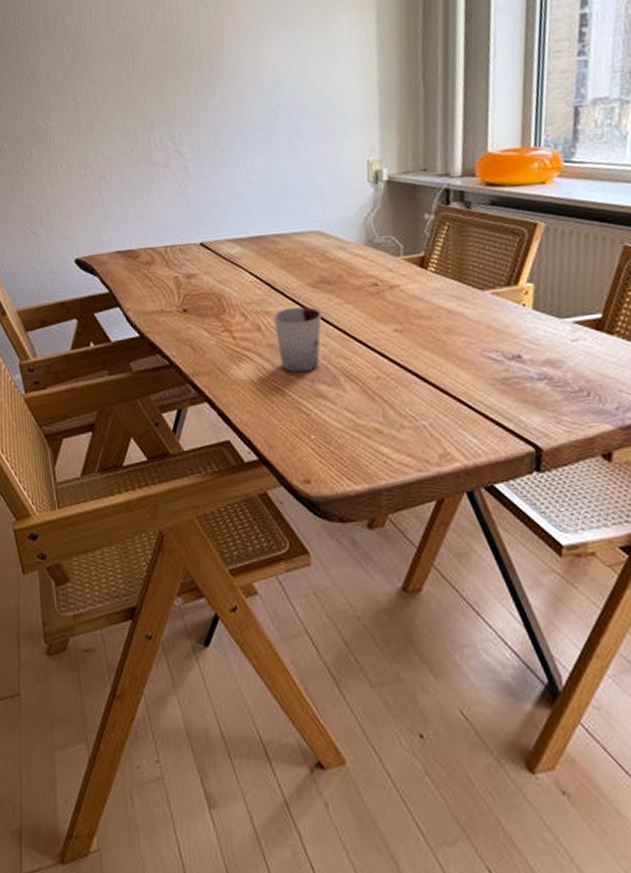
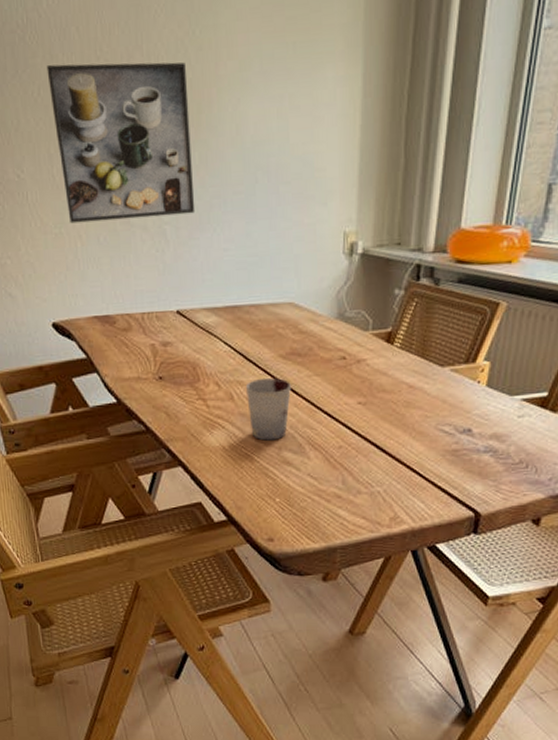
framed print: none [75,17,217,165] -> present [46,62,196,224]

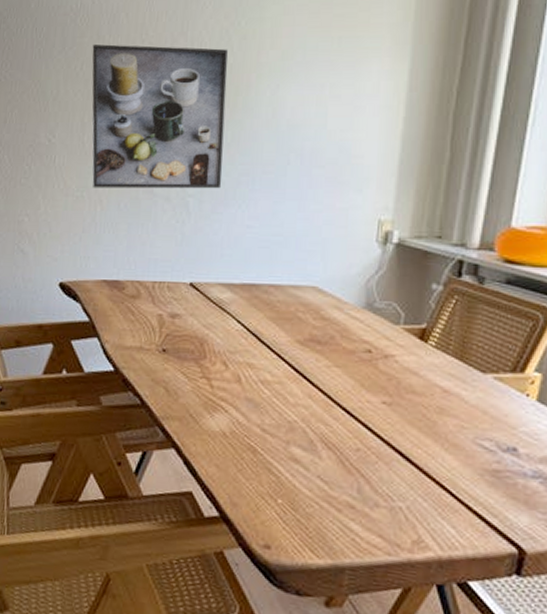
cup: present [245,377,291,441] -> none [255,362,307,433]

